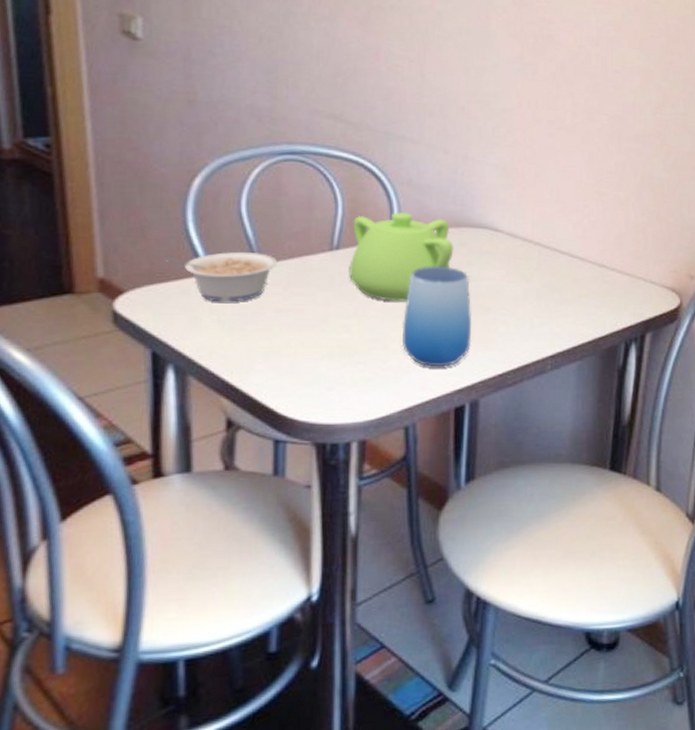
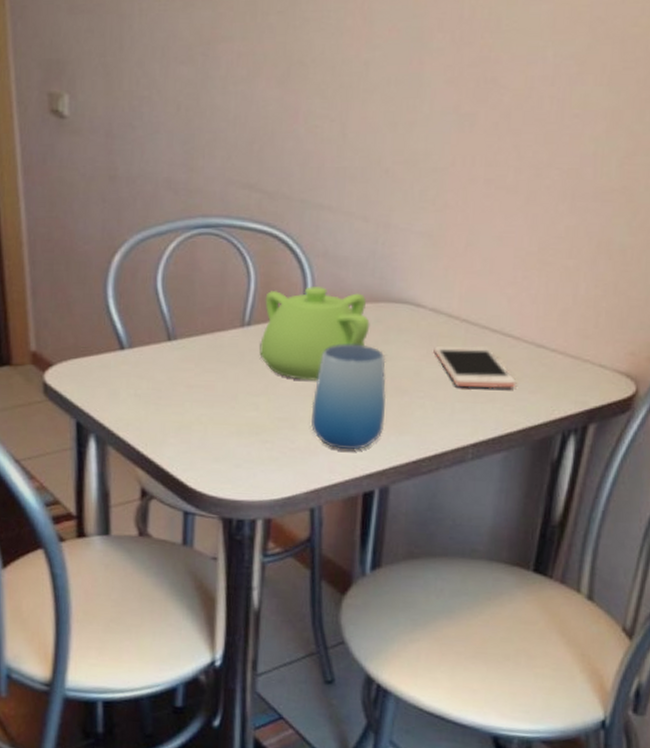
legume: present [165,251,278,302] -> none [88,326,191,377]
cell phone: none [512,267,585,305] -> present [433,346,517,389]

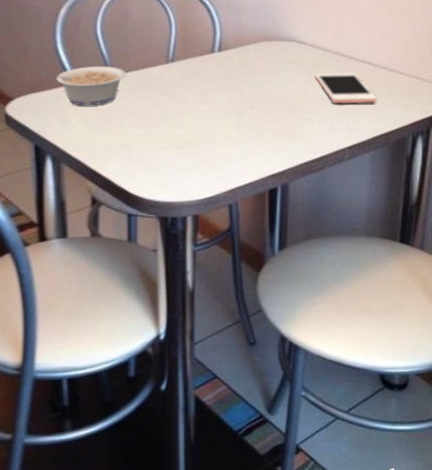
legume: none [88,326,191,377] -> present [41,65,126,106]
teapot: present [259,285,370,381] -> none [182,29,266,103]
cup: present [311,344,387,450] -> none [225,74,282,157]

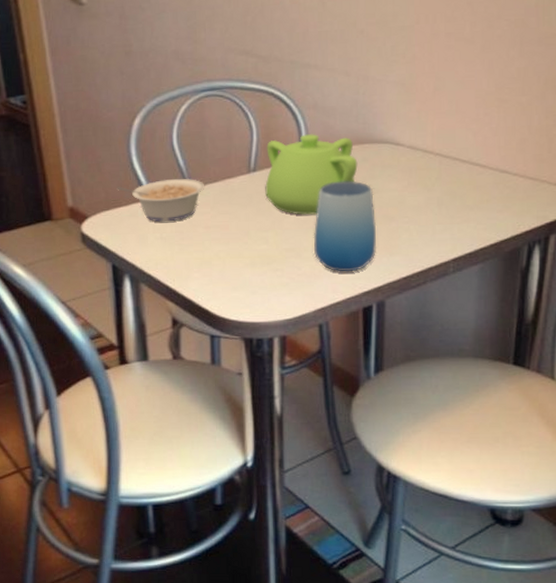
teapot: none [182,29,266,103] -> present [265,133,358,215]
cup: none [225,74,282,157] -> present [313,181,377,272]
cell phone: present [315,72,377,104] -> none [413,175,486,211]

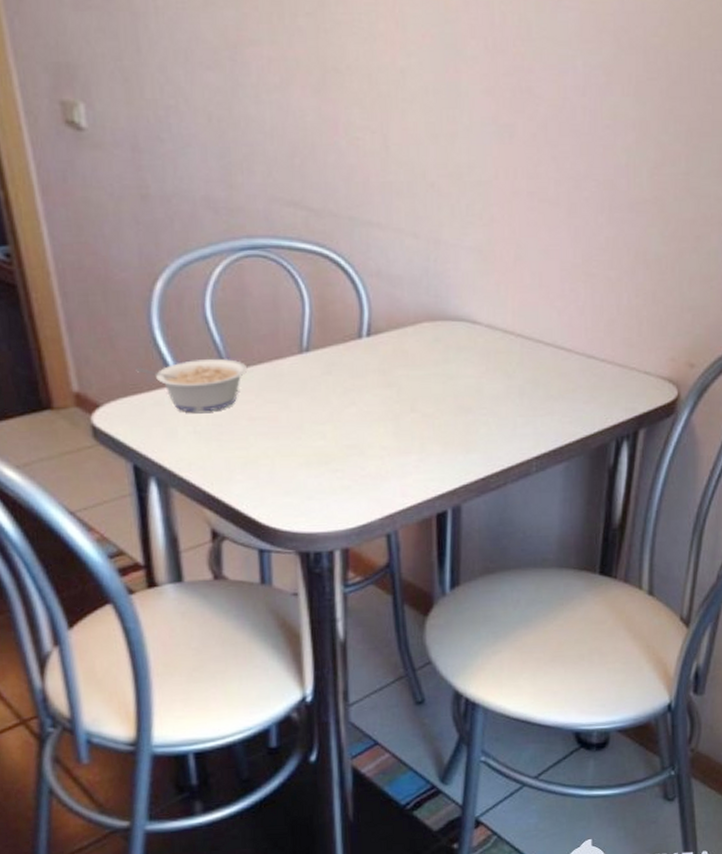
teapot: present [265,133,358,215] -> none [320,306,429,405]
cup: present [313,181,377,272] -> none [378,365,451,473]

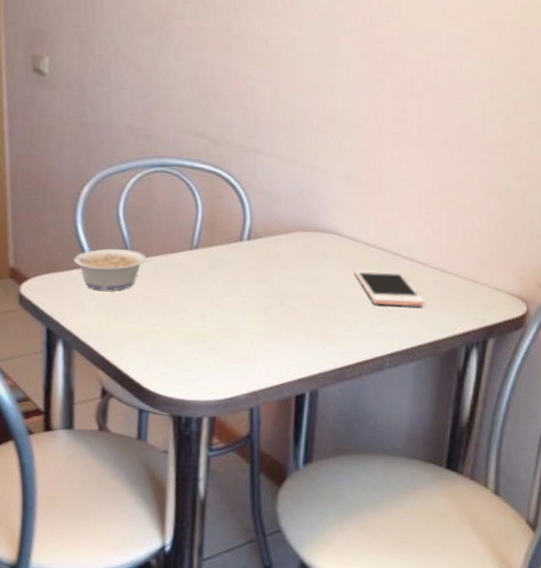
cell phone: none [492,360,572,402] -> present [354,270,426,307]

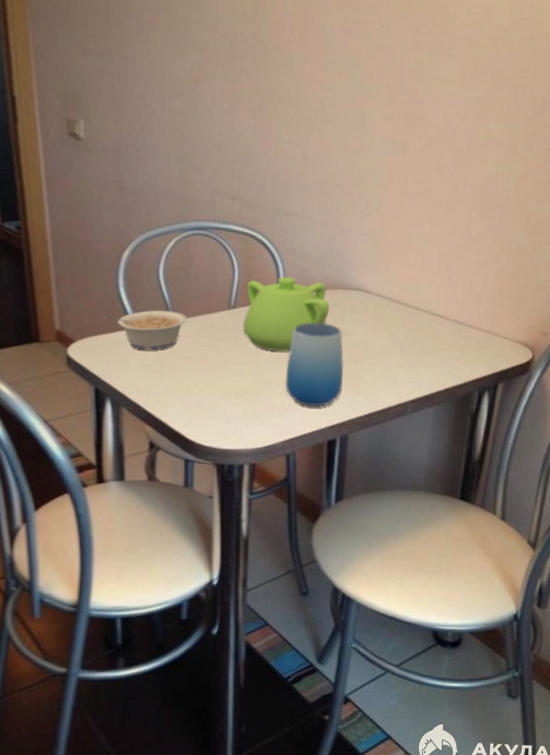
teapot: none [206,216,300,297] -> present [243,276,330,352]
cup: none [250,266,315,358] -> present [285,322,344,407]
cell phone: present [354,270,426,307] -> none [379,323,444,357]

